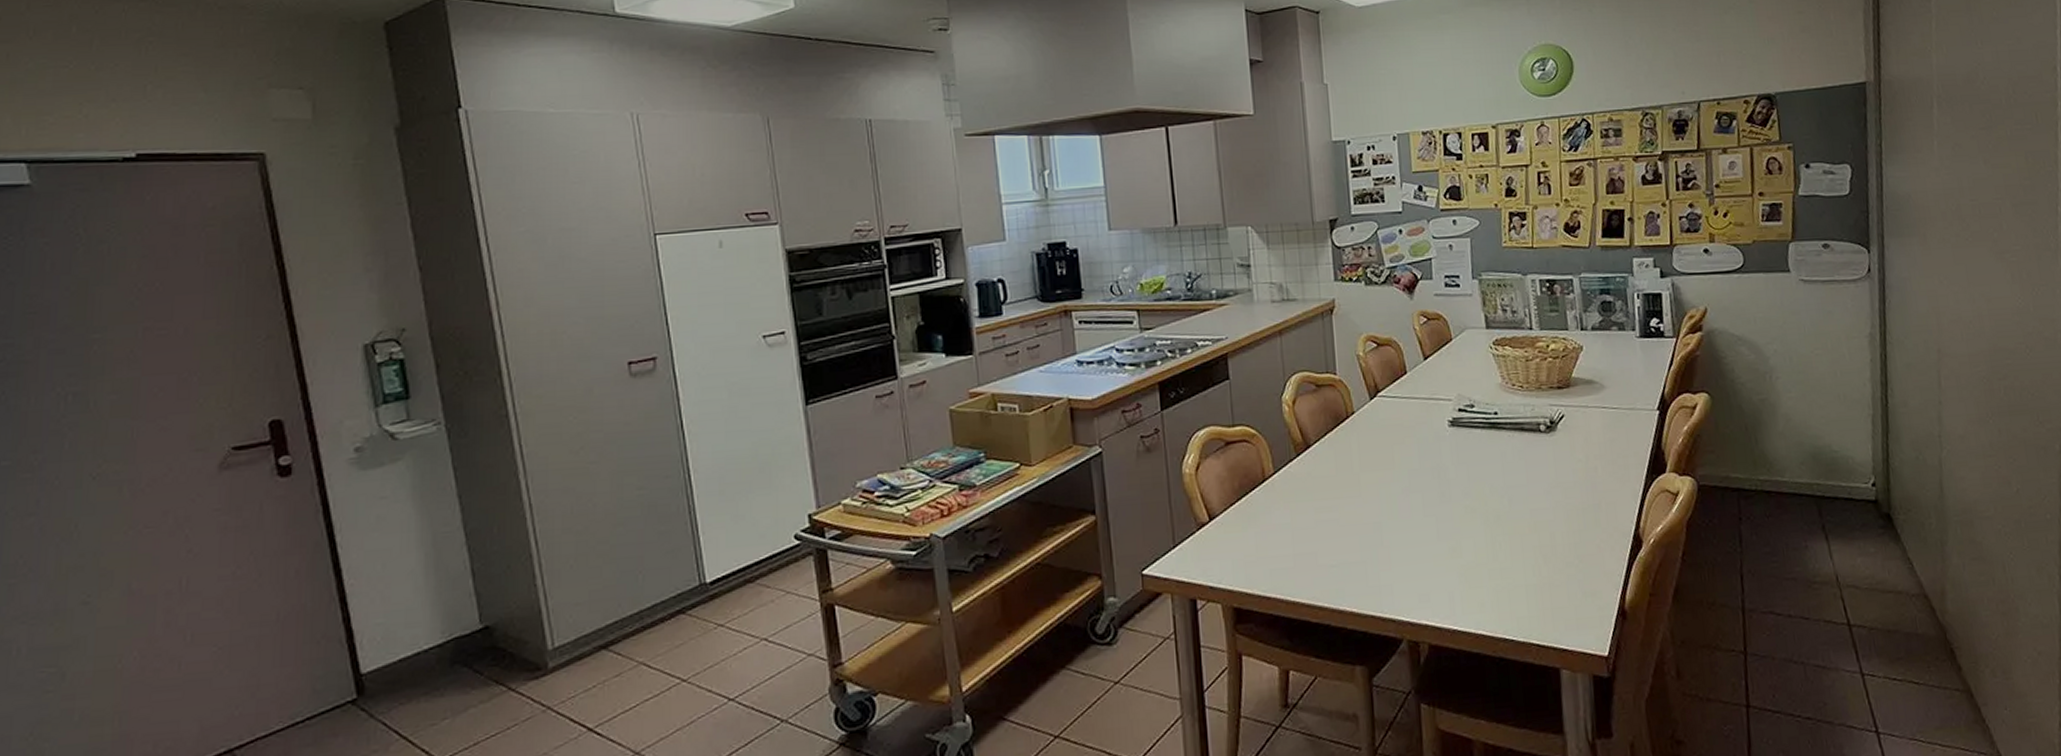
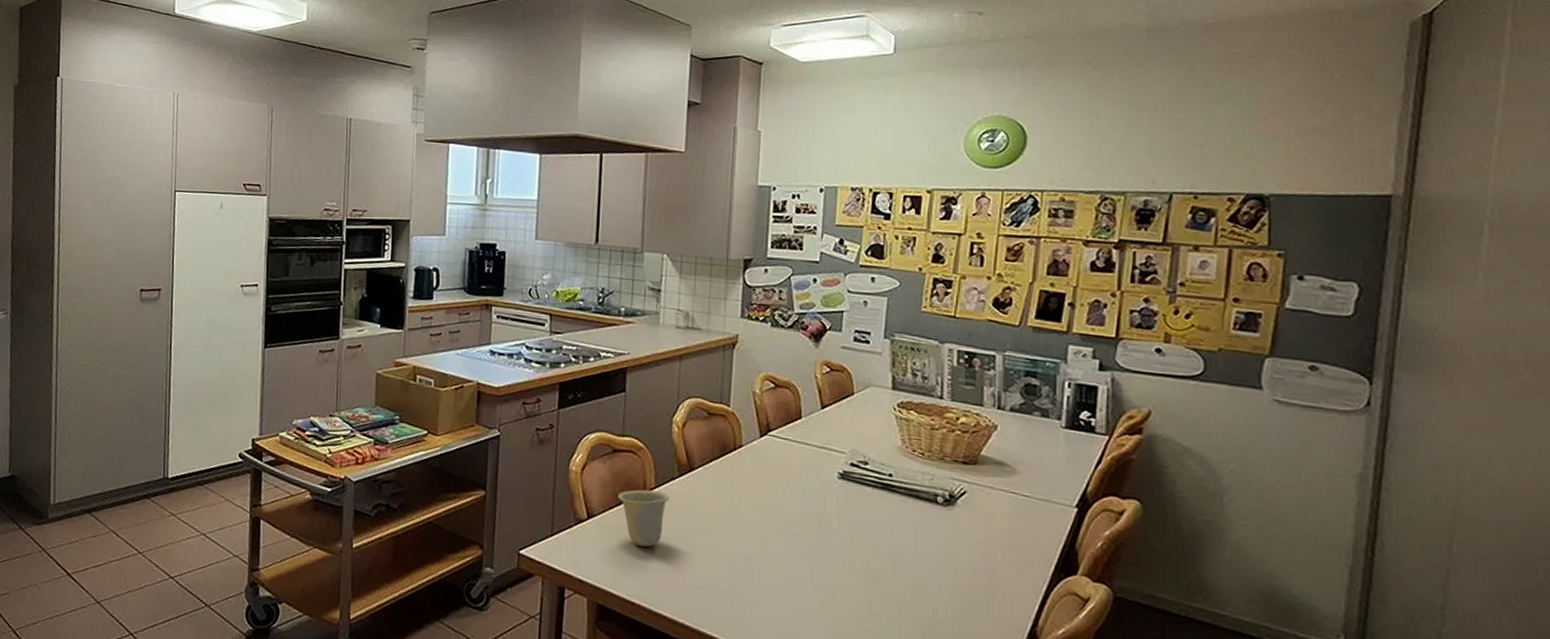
cup: none [1238,476,1291,537] -> present [618,489,670,547]

